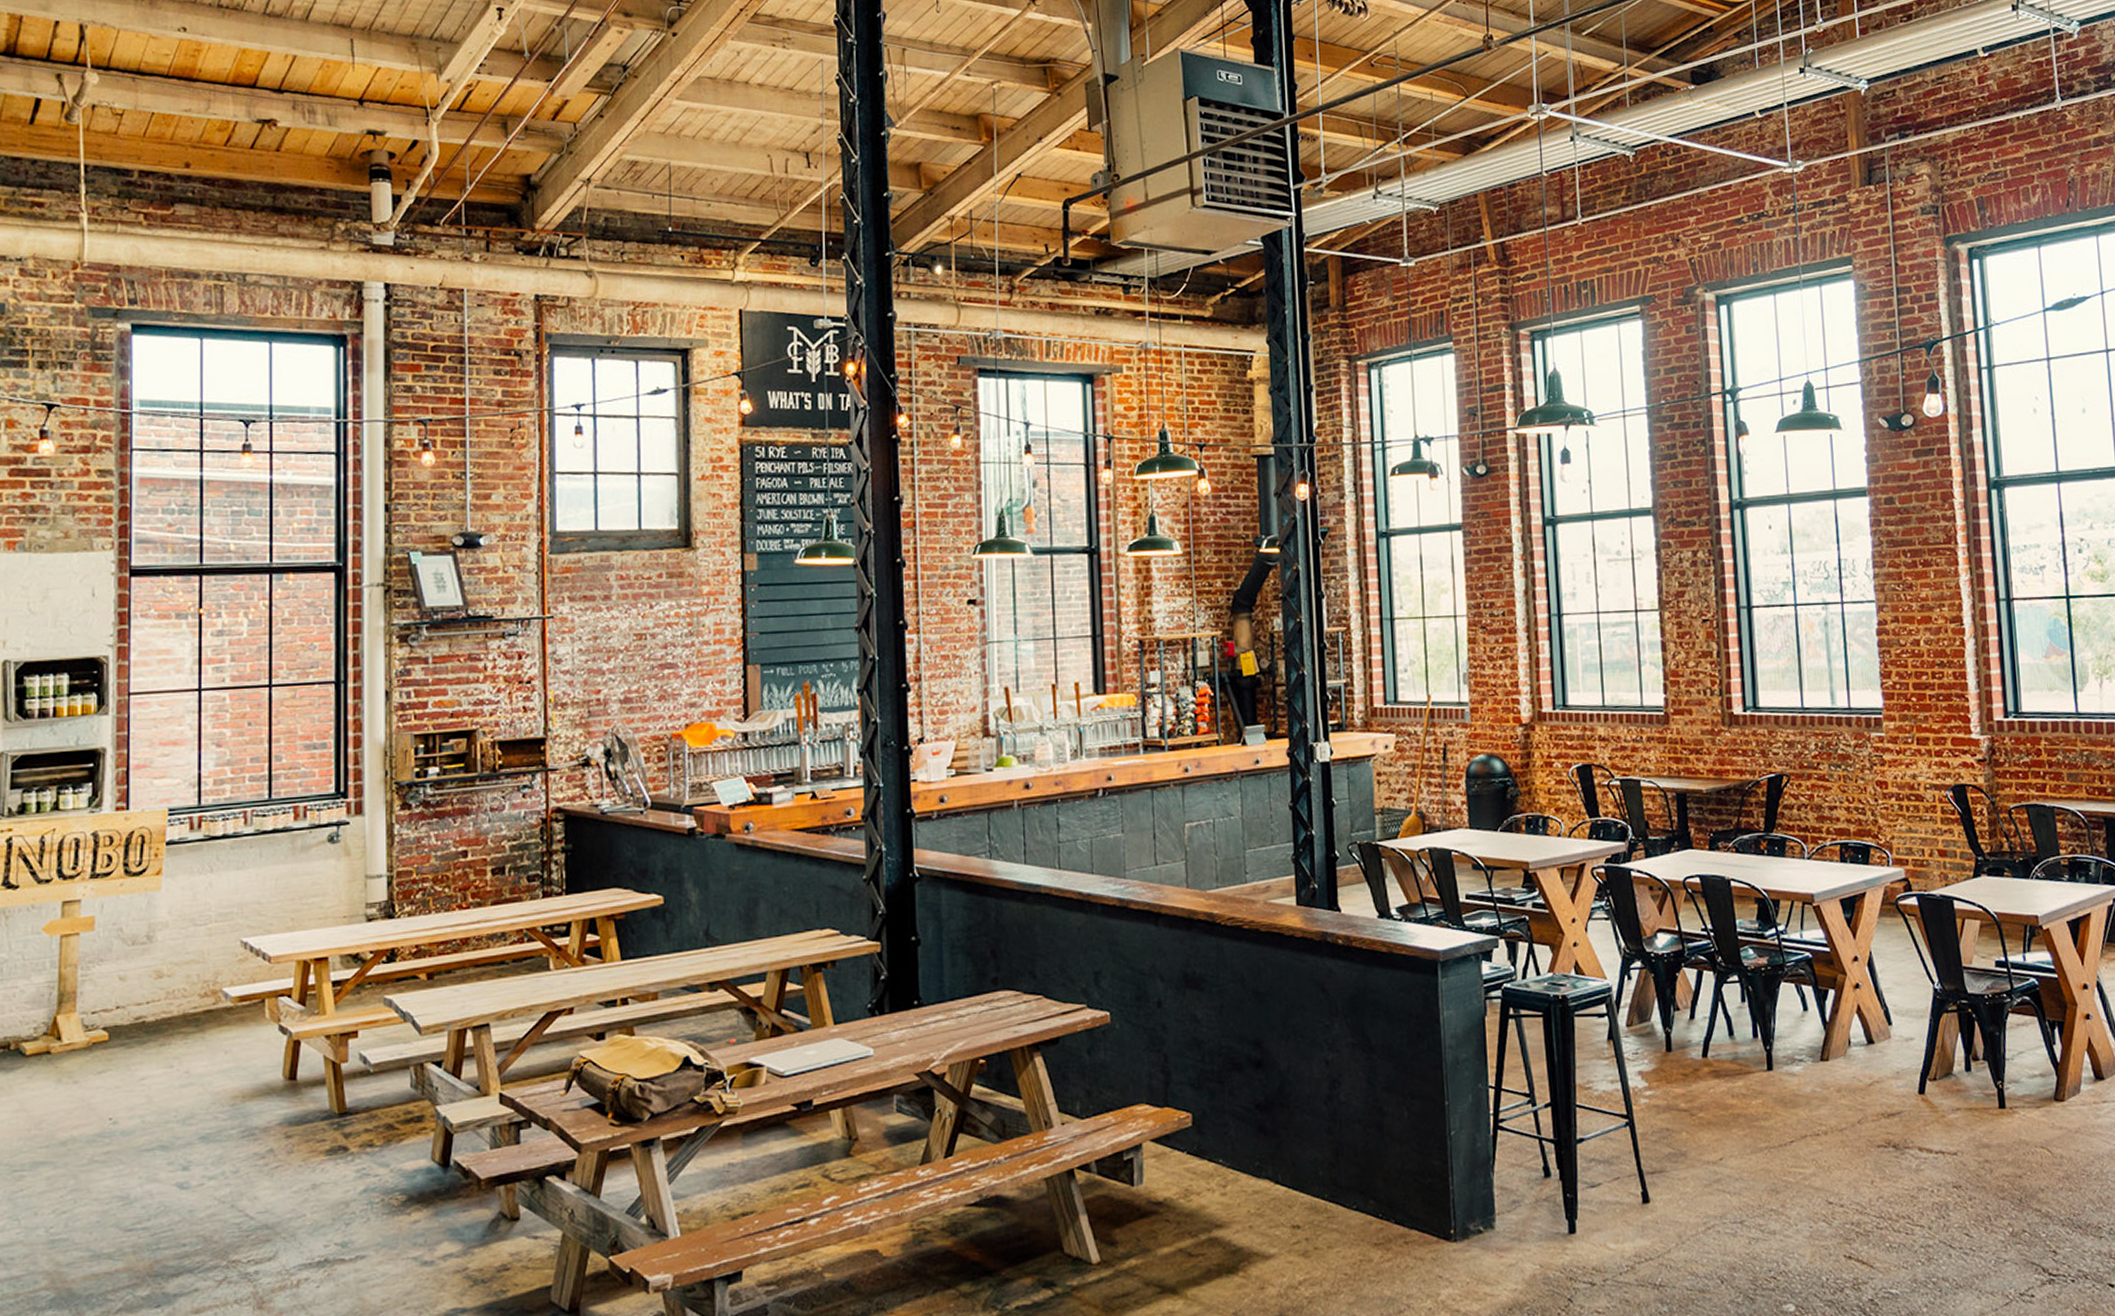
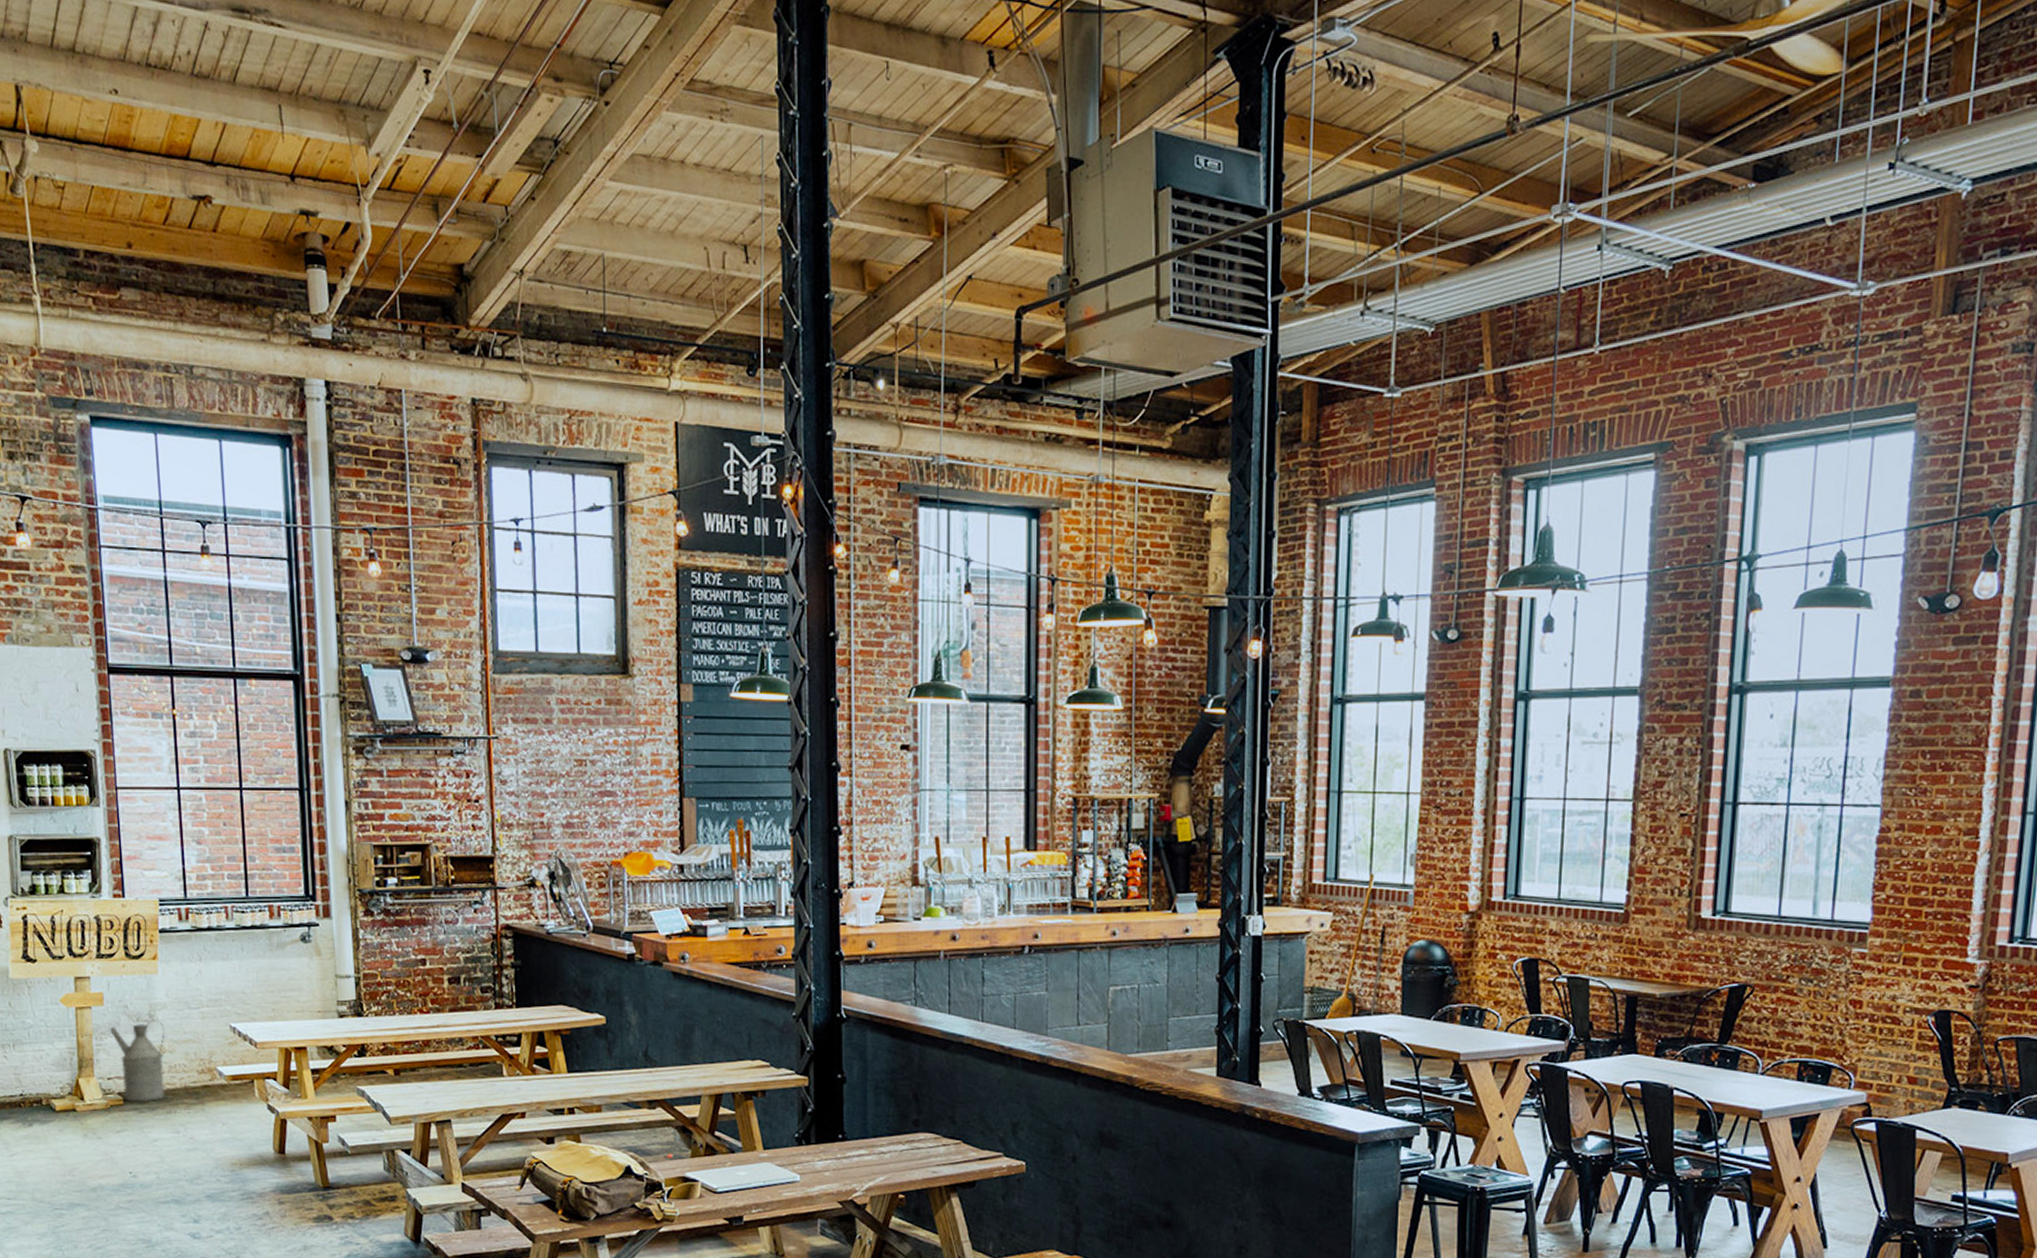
watering can: none [98,941,164,1037] -> present [109,1019,165,1102]

